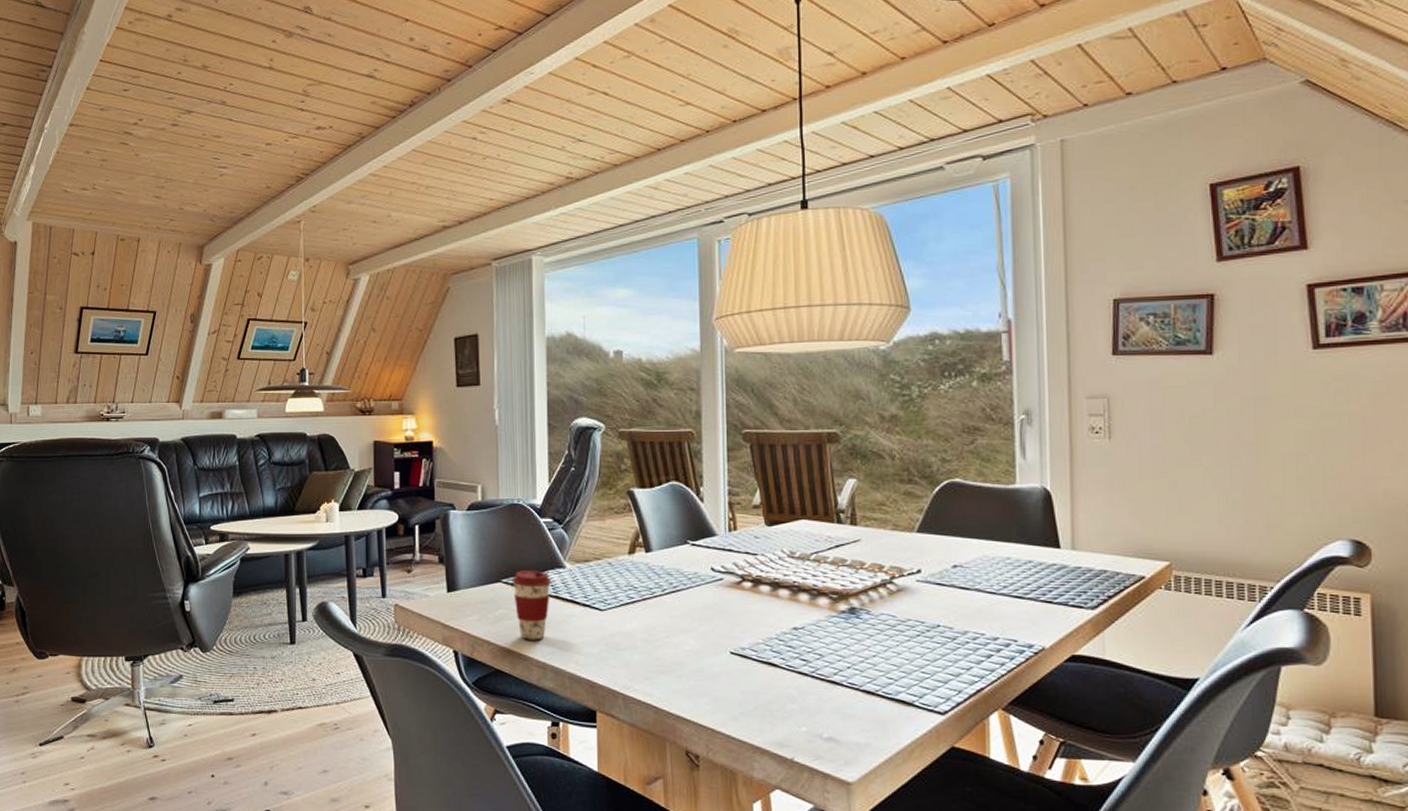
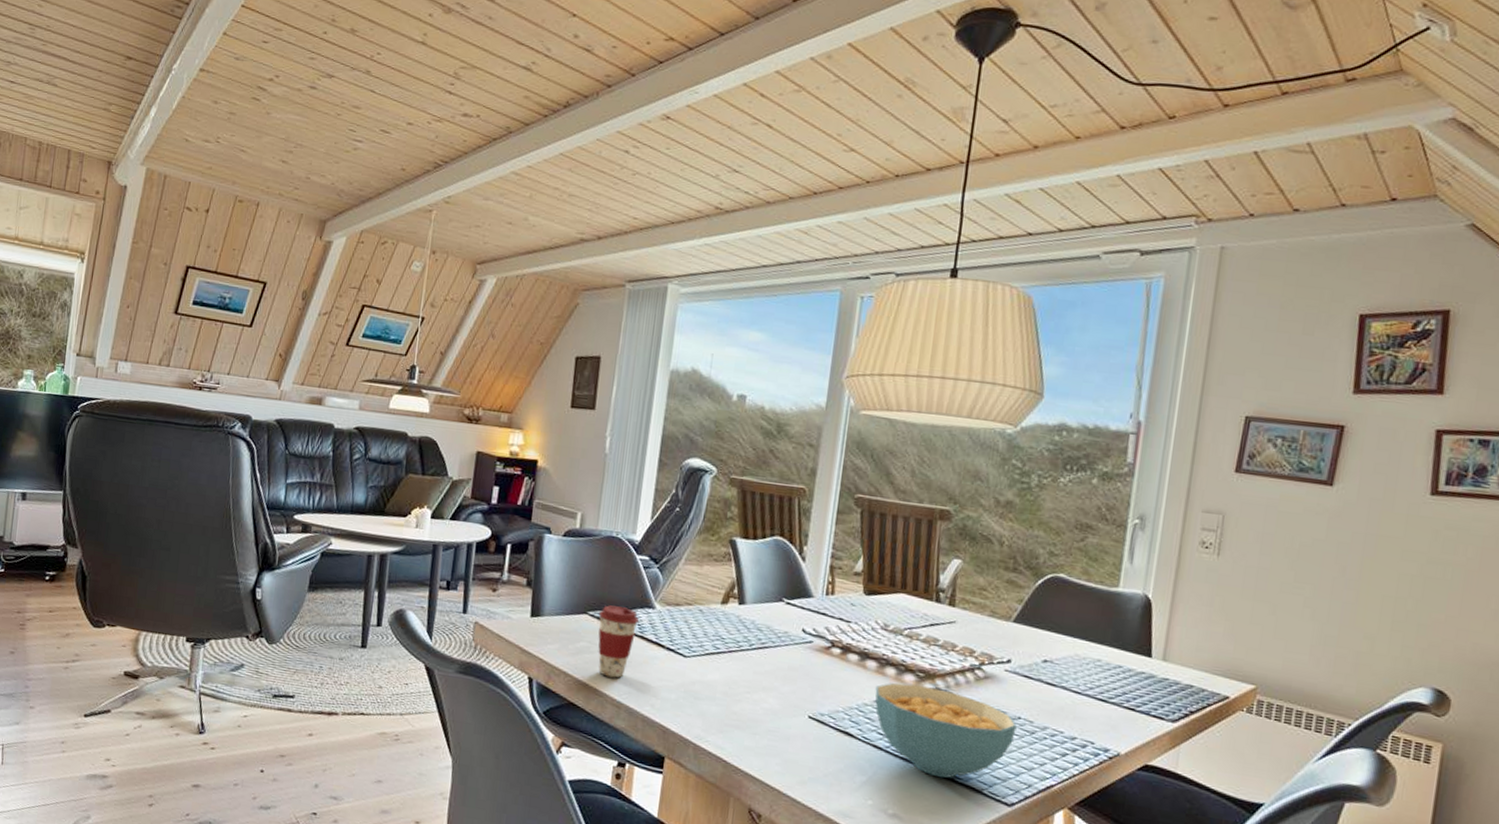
cereal bowl: none [791,606,937,696] -> present [875,682,1017,779]

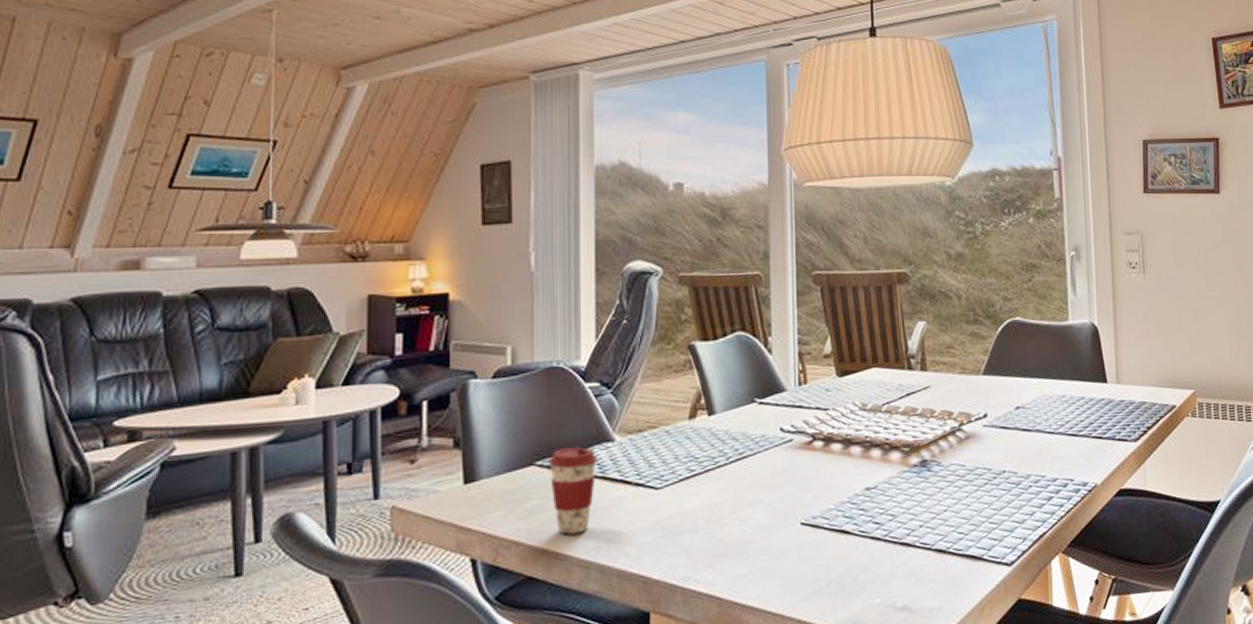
cereal bowl: present [875,682,1017,779] -> none [864,460,1003,554]

